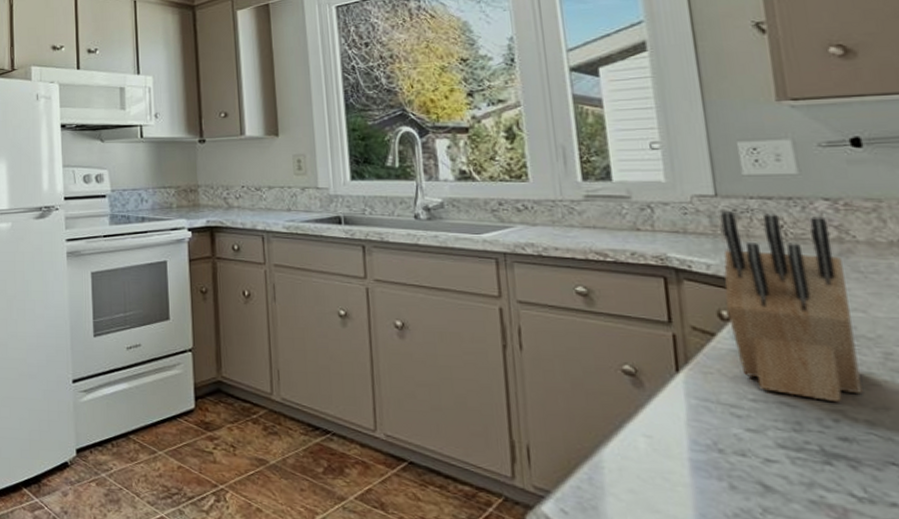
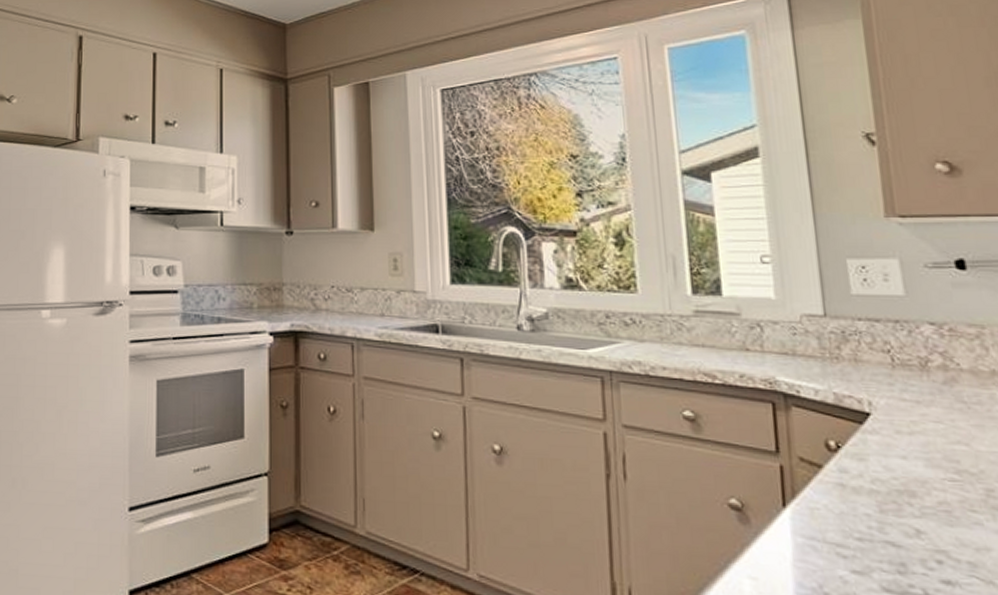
knife block: present [720,211,864,403] -> none [829,333,967,543]

